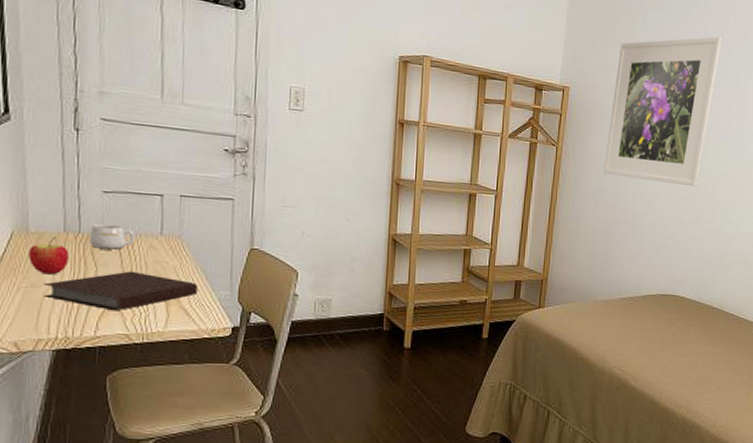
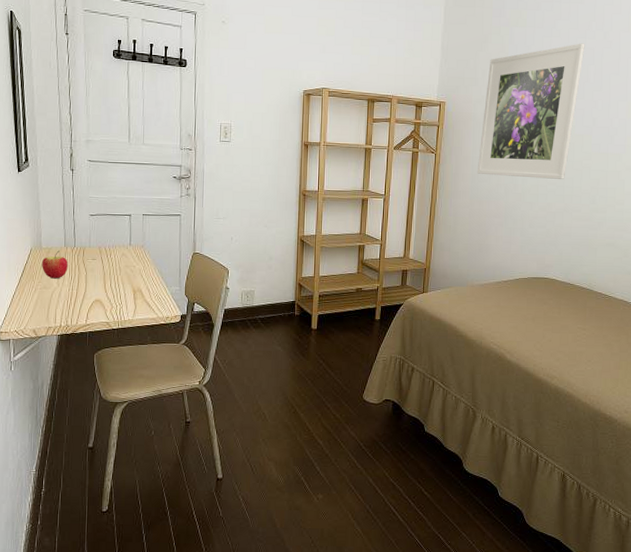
notebook: present [43,271,198,311] -> none [52,274,156,305]
mug: present [88,223,136,250] -> none [81,239,112,258]

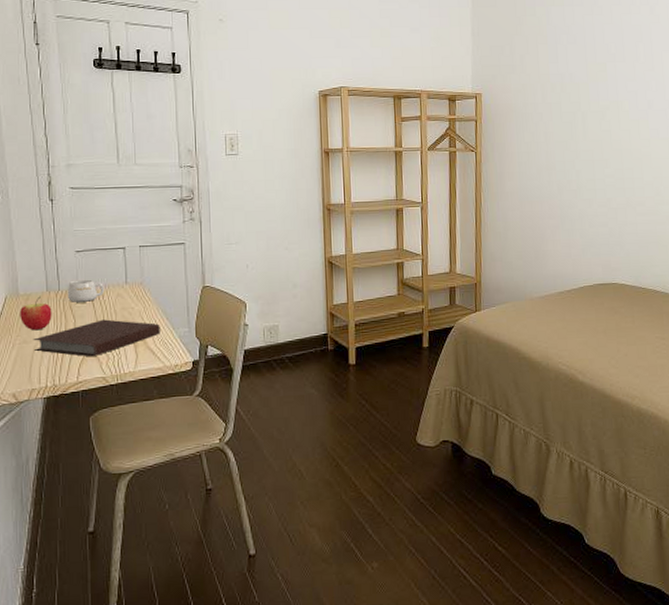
notebook: none [52,274,156,305] -> present [33,319,160,357]
mug: none [81,239,112,258] -> present [67,279,105,302]
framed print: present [477,43,585,179] -> none [524,20,631,172]

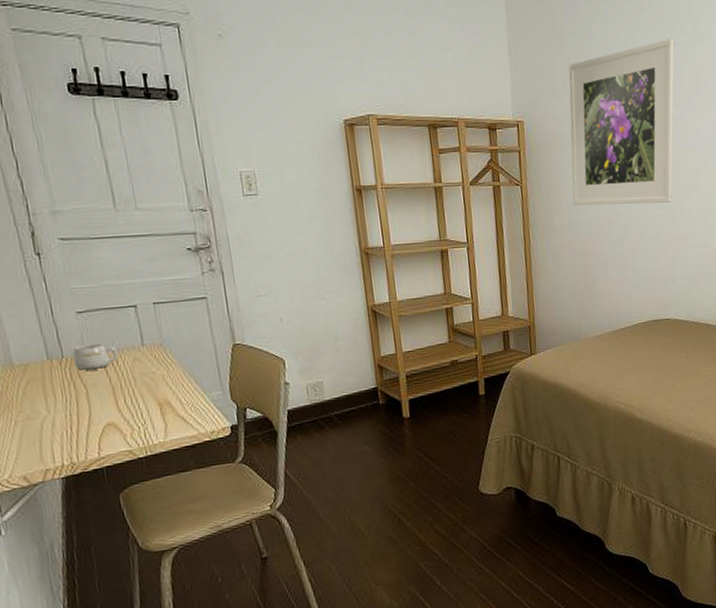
apple: present [20,296,52,331] -> none [18,365,59,405]
notebook: present [33,319,160,357] -> none [39,386,190,430]
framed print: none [524,20,631,172] -> present [569,39,675,206]

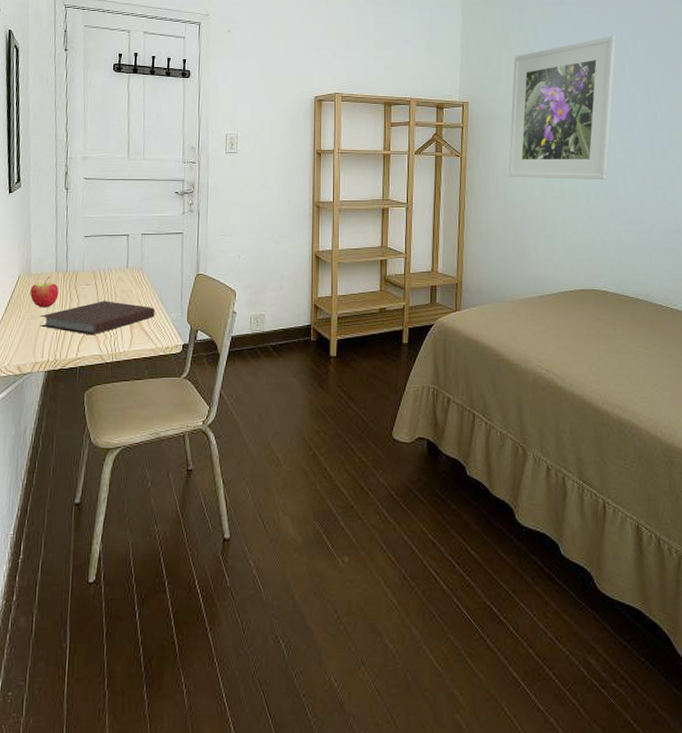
apple: none [18,365,59,405] -> present [30,276,59,308]
notebook: none [39,386,190,430] -> present [40,301,155,336]
mug: present [72,343,119,370] -> none [73,262,108,283]

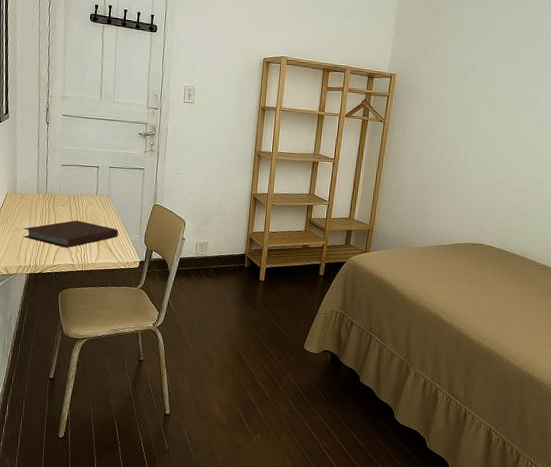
apple: present [30,276,59,308] -> none [16,196,40,222]
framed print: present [508,36,617,179] -> none [422,23,533,152]

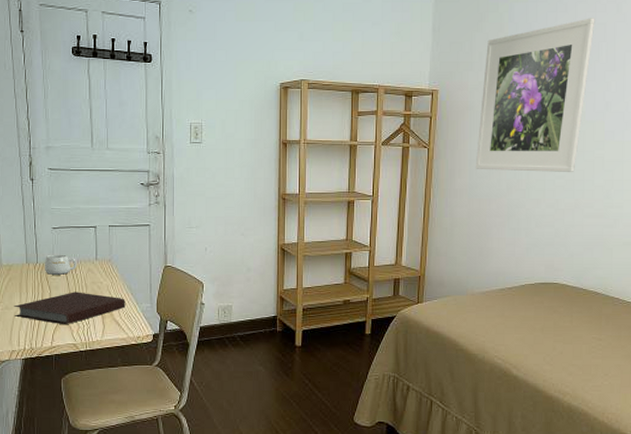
mug: none [52,187,80,205] -> present [44,254,77,275]
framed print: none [422,23,533,152] -> present [475,18,595,172]

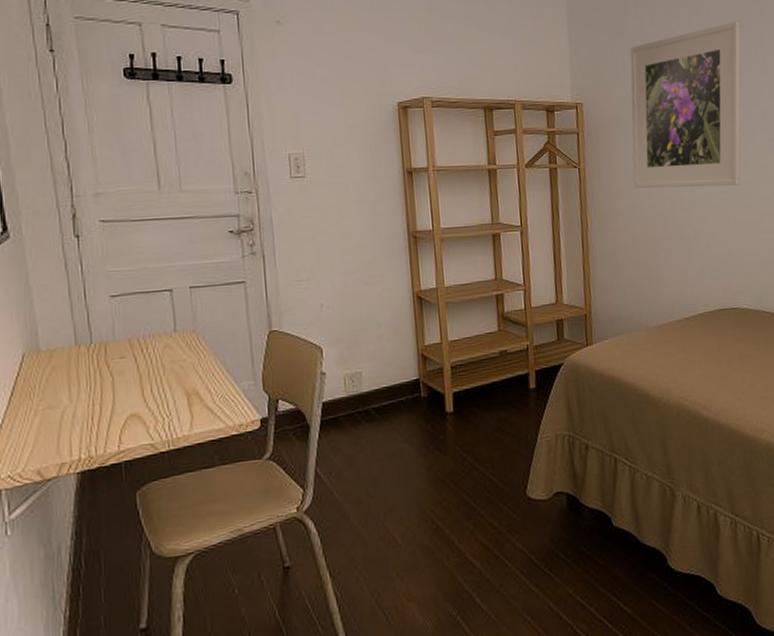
notebook: present [14,292,125,325] -> none [60,375,220,421]
mug: present [44,254,77,275] -> none [101,328,149,357]

